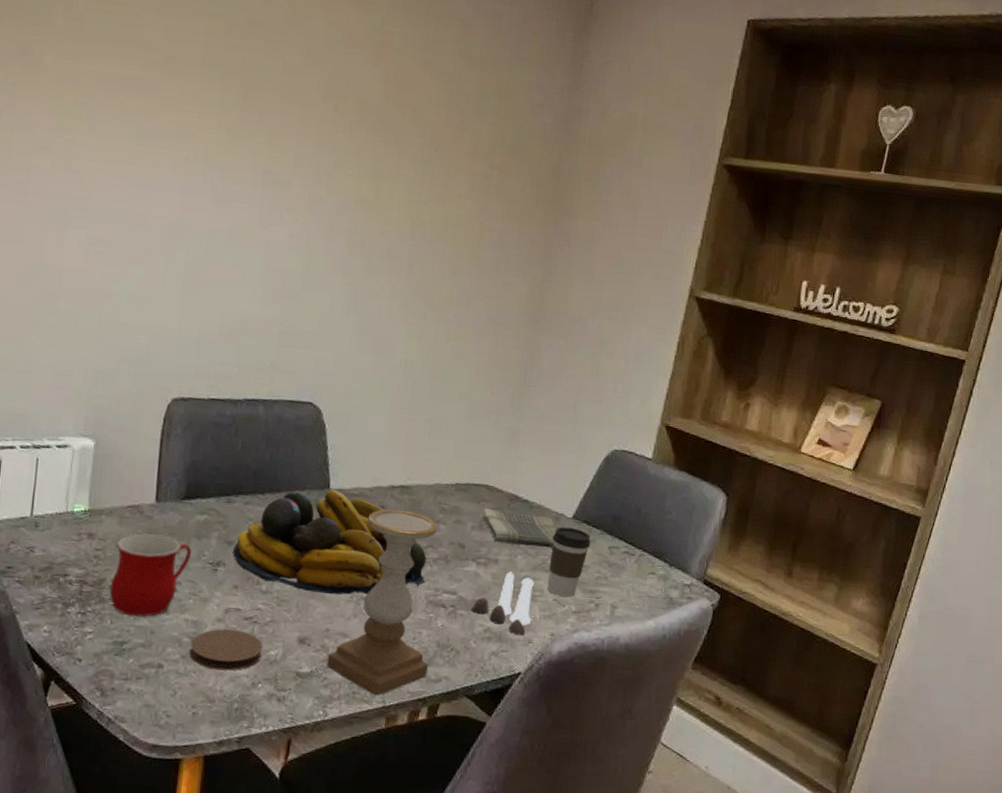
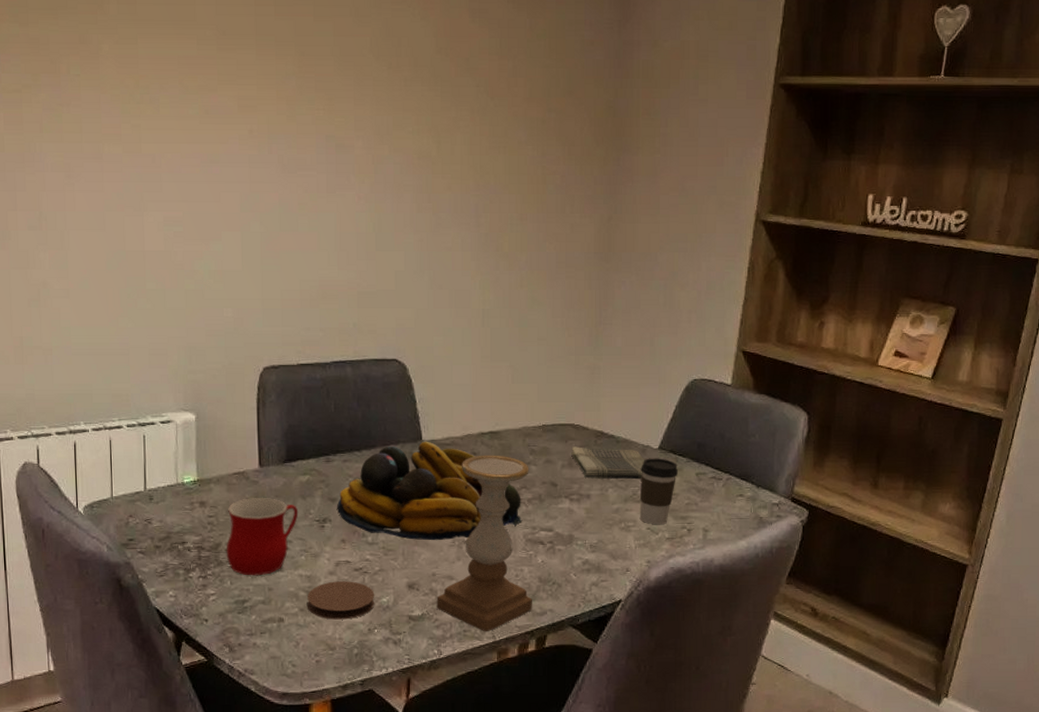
salt and pepper shaker set: present [470,571,534,636] -> none [568,505,627,565]

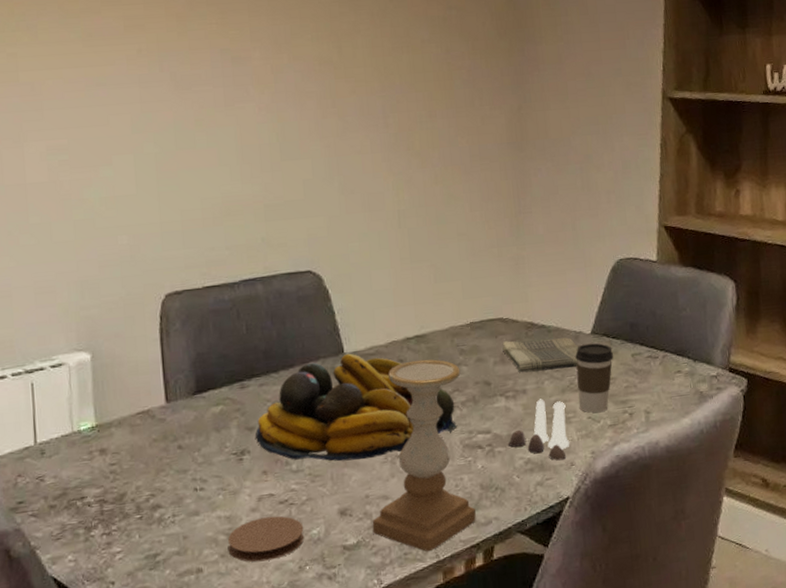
mug: present [226,497,299,576] -> none [132,435,213,526]
salt and pepper shaker set: none [568,505,627,565] -> present [507,398,569,461]

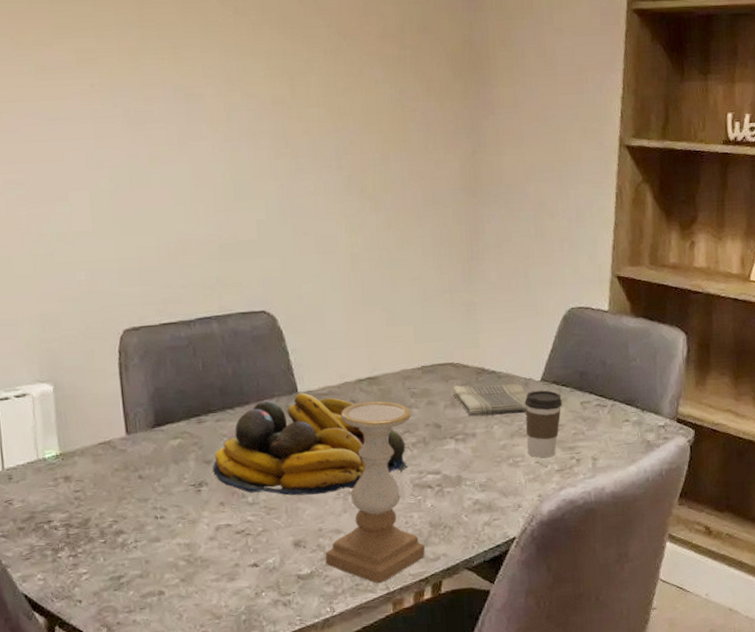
coaster: present [227,515,305,562] -> none [187,545,261,587]
salt and pepper shaker set: present [507,398,569,461] -> none [456,442,517,502]

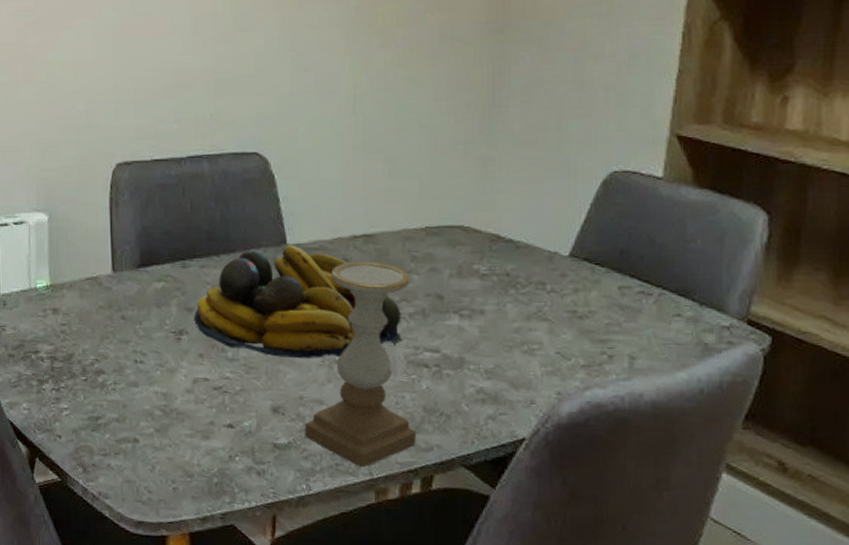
dish towel: present [453,384,528,417] -> none [460,253,551,293]
coffee cup: present [524,390,562,458] -> none [546,267,594,348]

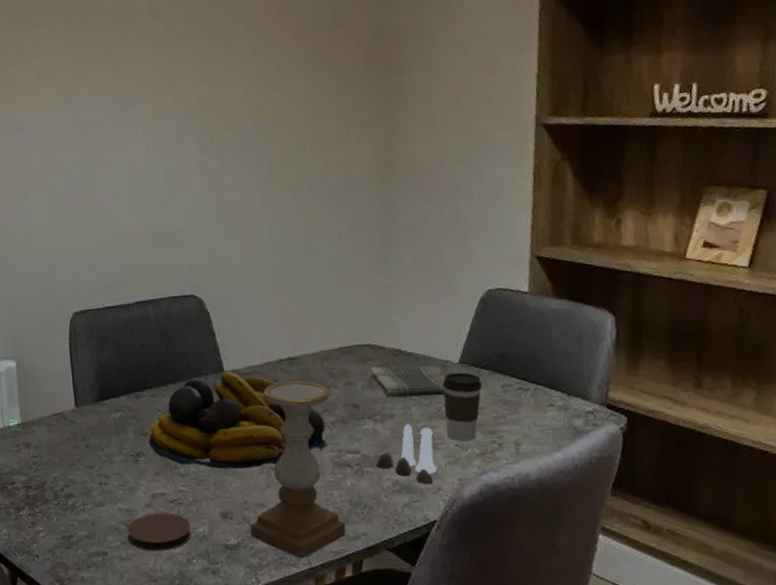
coaster: none [162,400,236,444] -> present [127,513,192,552]
salt and pepper shaker set: none [458,323,530,396] -> present [375,424,437,485]
dish towel: none [460,253,551,293] -> present [370,366,446,398]
coffee cup: none [546,267,594,348] -> present [442,372,482,441]

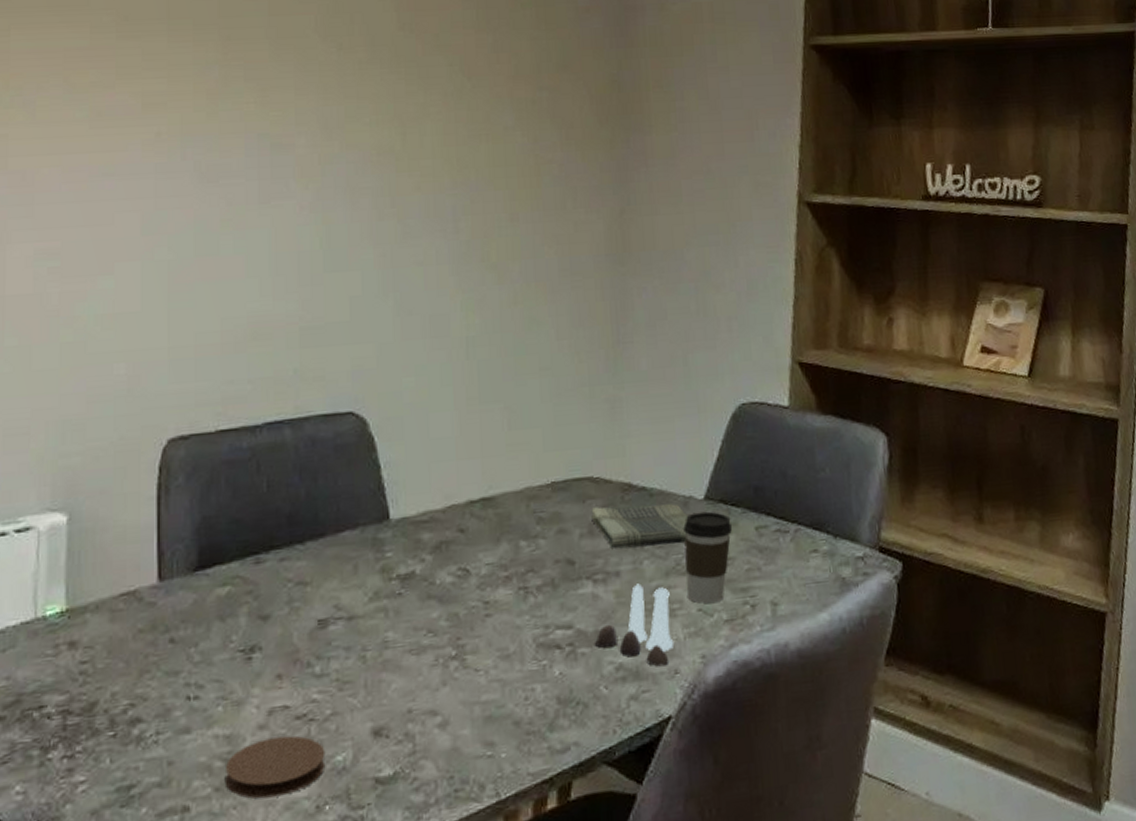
fruit bowl: present [149,371,328,469] -> none [271,519,531,664]
candle holder: present [250,380,346,558] -> none [414,529,551,788]

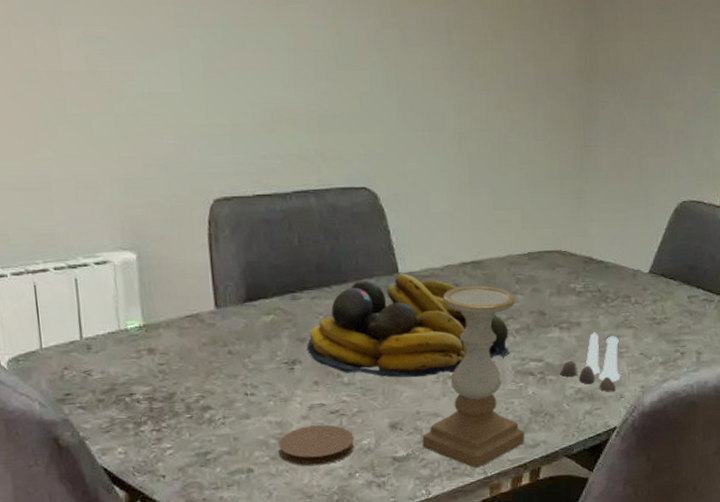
fruit bowl: none [271,519,531,664] -> present [307,273,511,378]
candle holder: none [414,529,551,788] -> present [422,285,525,467]
dish towel: present [591,504,688,549] -> none [559,273,635,306]
coffee cup: present [683,511,732,604] -> none [631,282,669,349]

